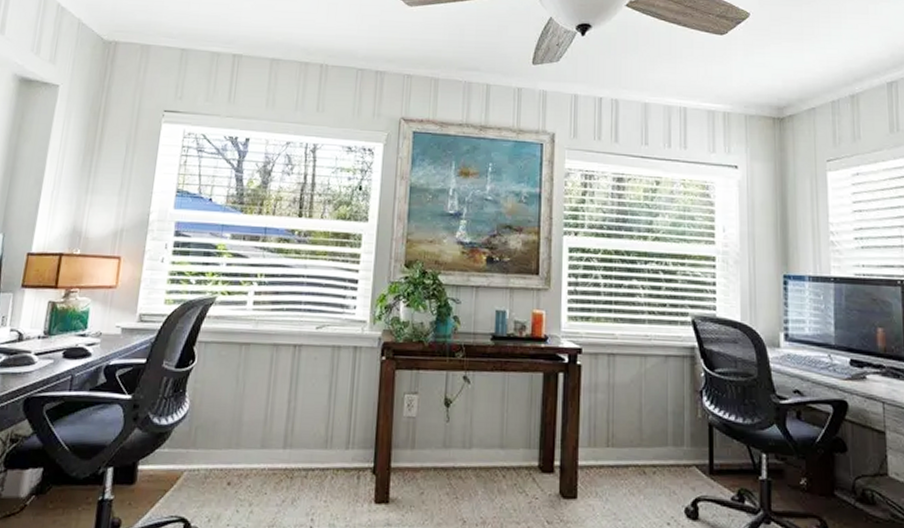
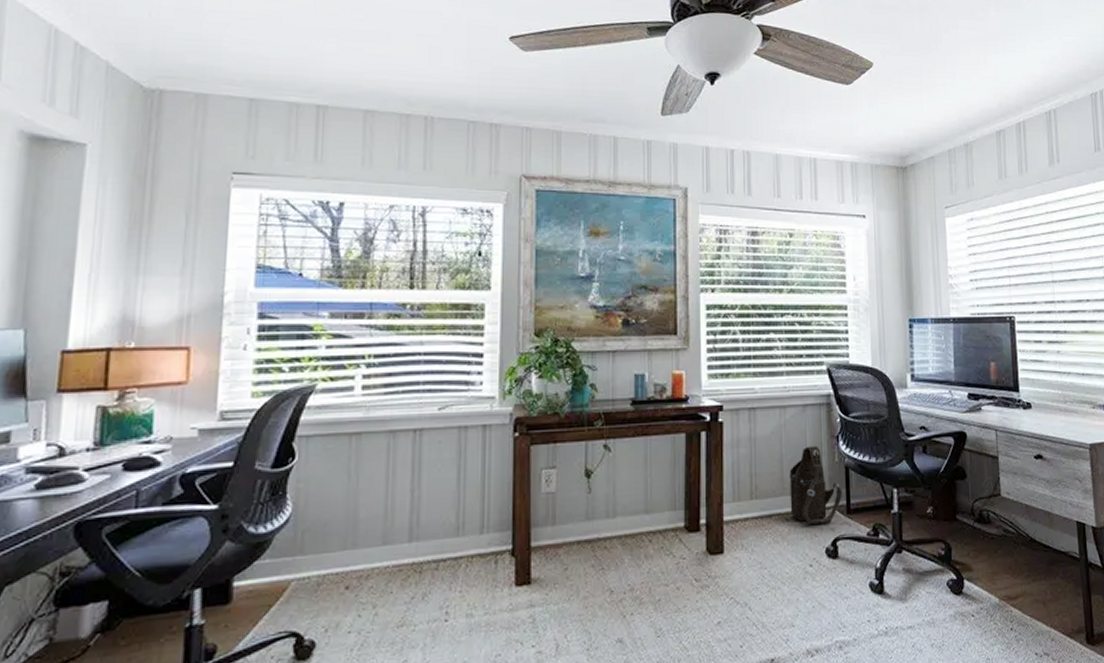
shoulder bag: none [648,398,704,483] -> present [789,445,842,525]

